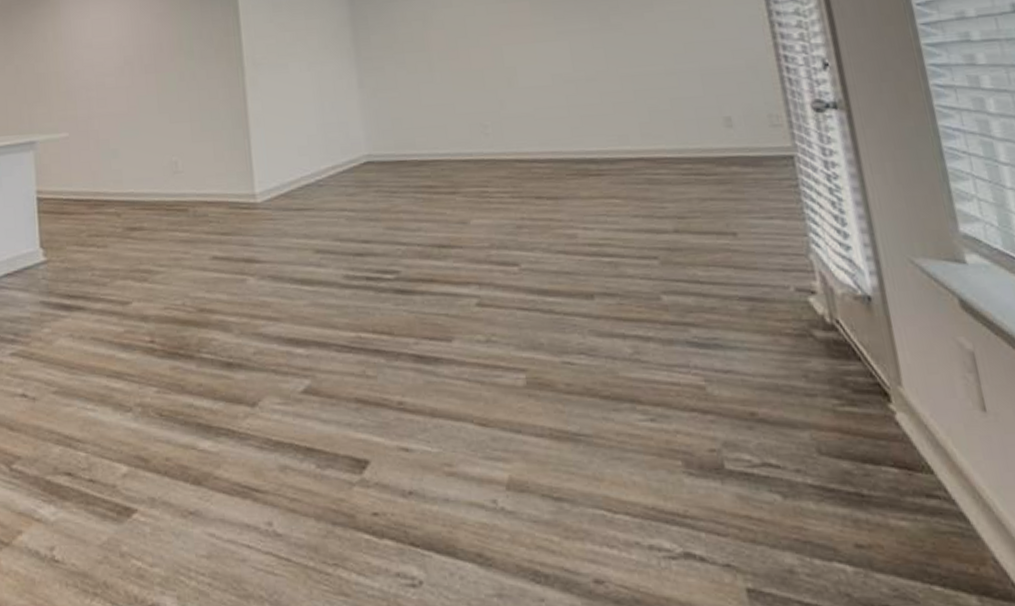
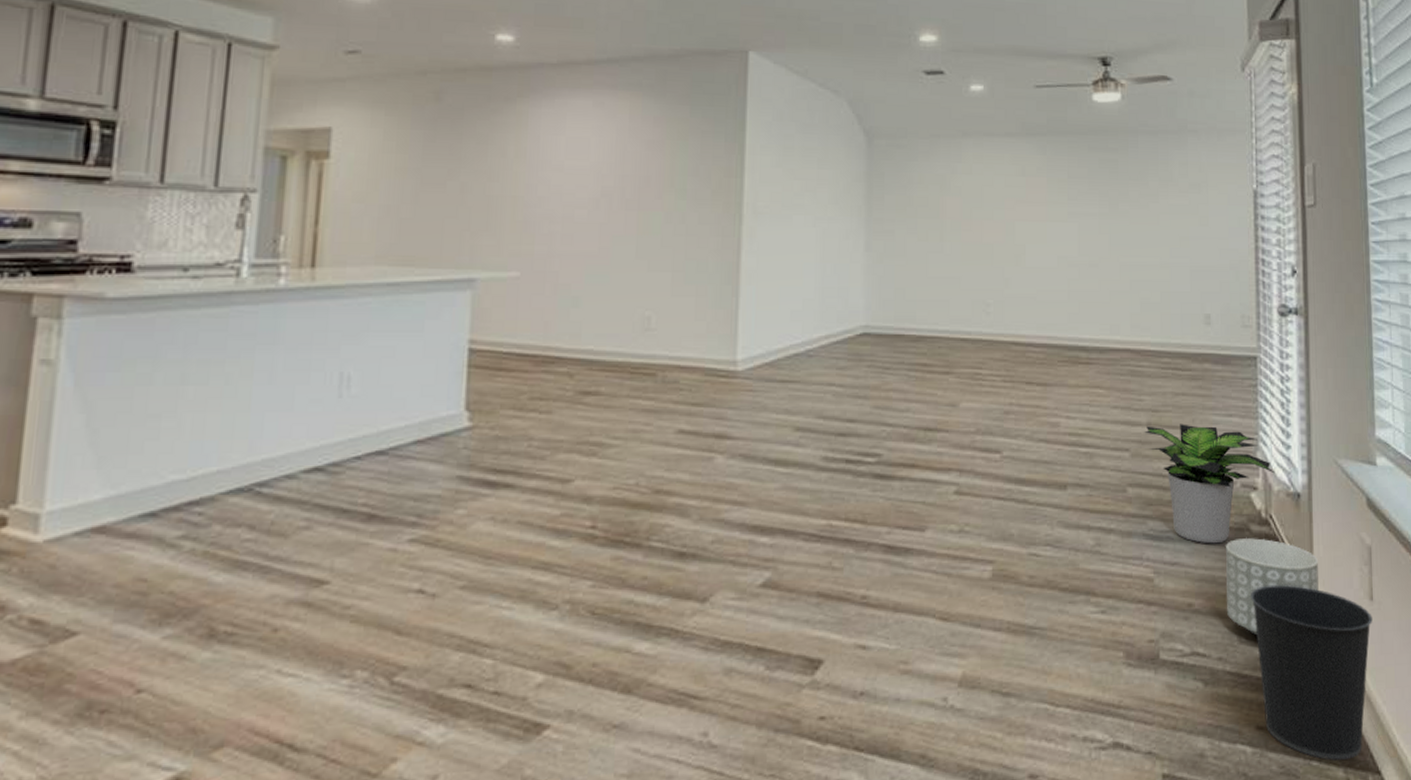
potted plant: none [672,229,836,351] -> present [1144,424,1275,544]
planter: none [786,344,912,448] -> present [1226,538,1319,636]
wastebasket: none [824,393,999,587] -> present [1250,584,1373,761]

